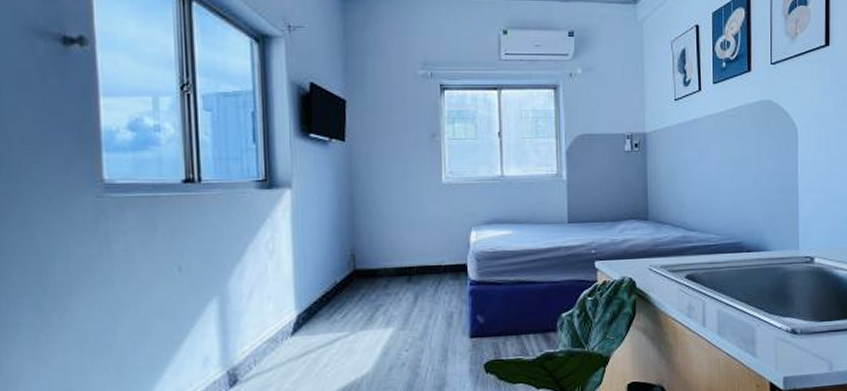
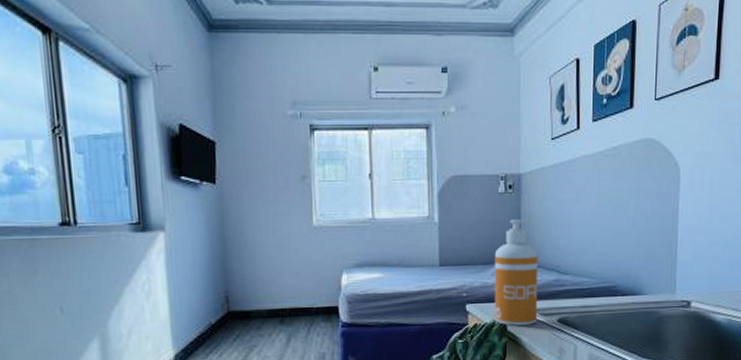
soap dispenser: none [622,177,666,283] -> present [494,219,539,326]

